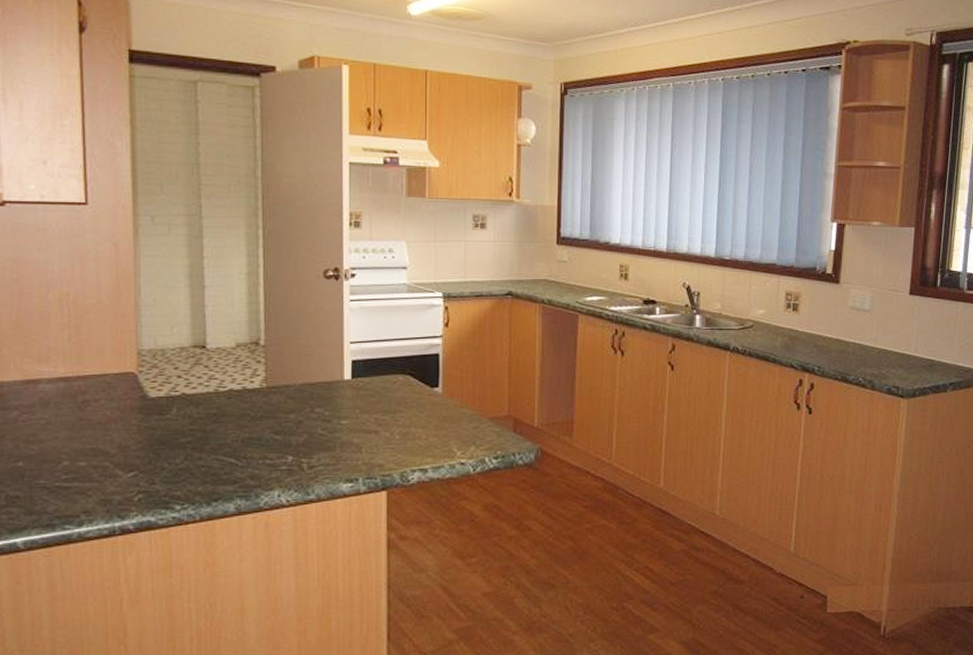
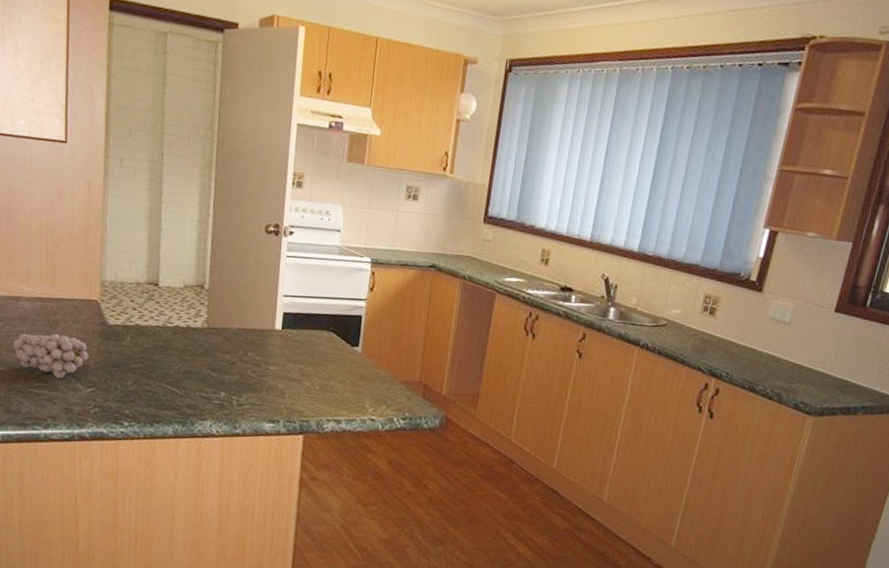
fruit: none [32,415,128,467] -> present [12,333,89,379]

